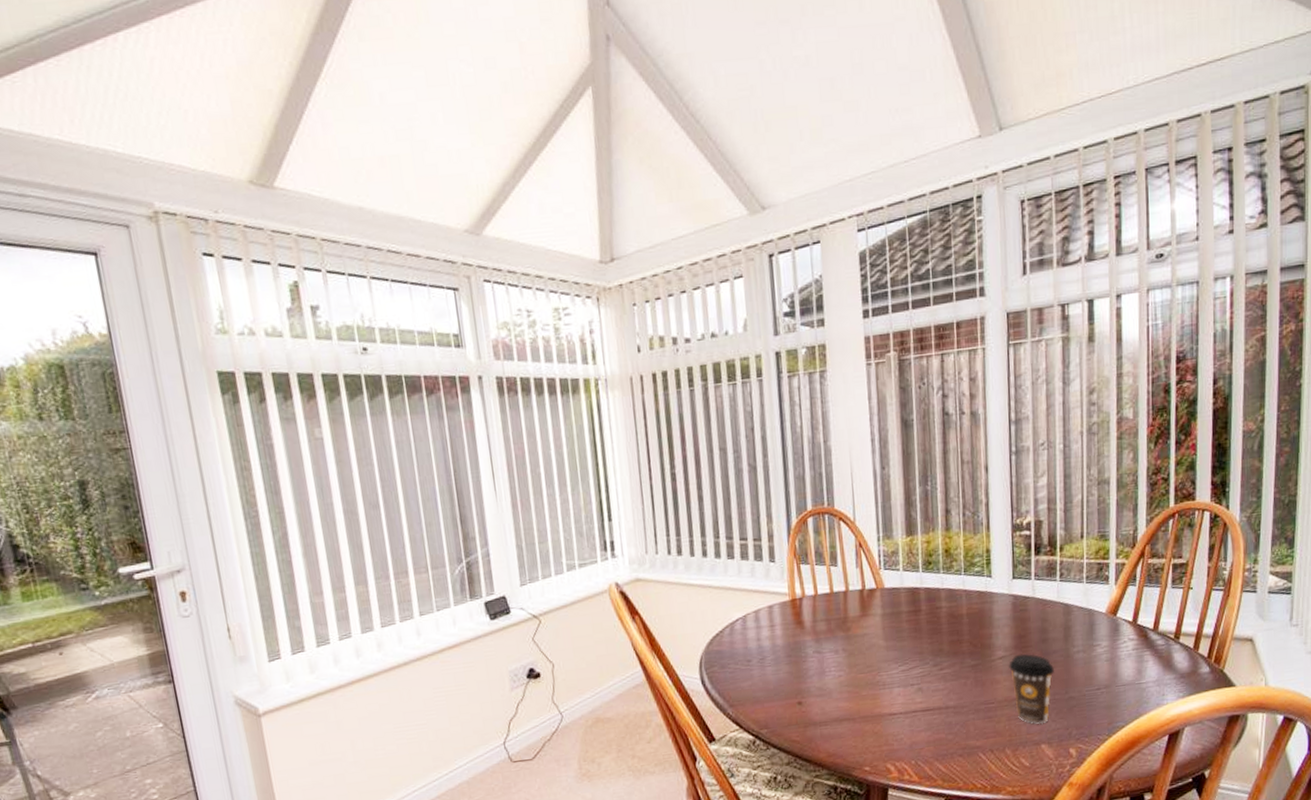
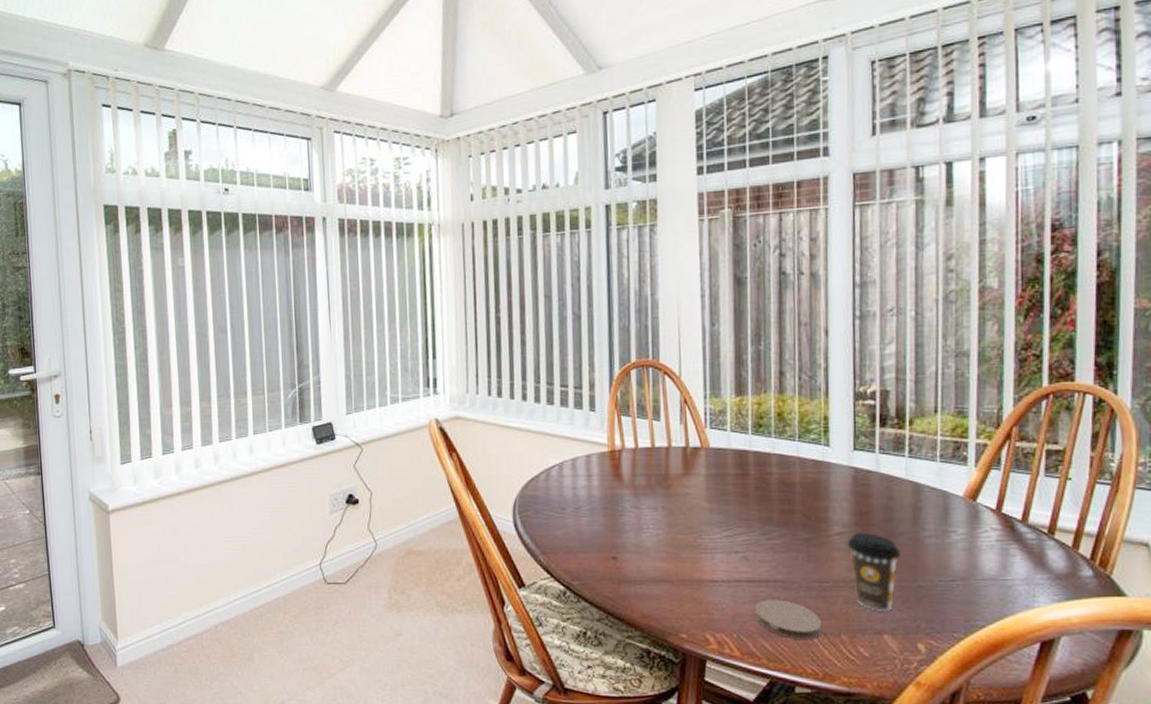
coaster: none [930,724,990,759] -> present [754,599,823,640]

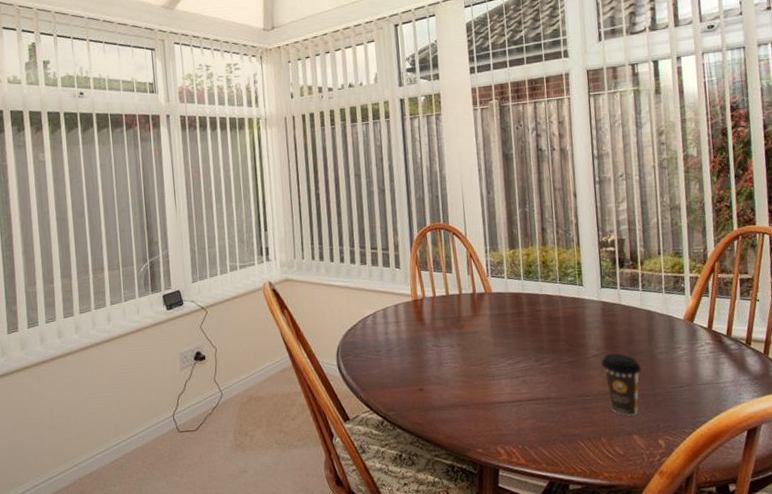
coaster: present [754,599,823,640] -> none [534,413,587,446]

